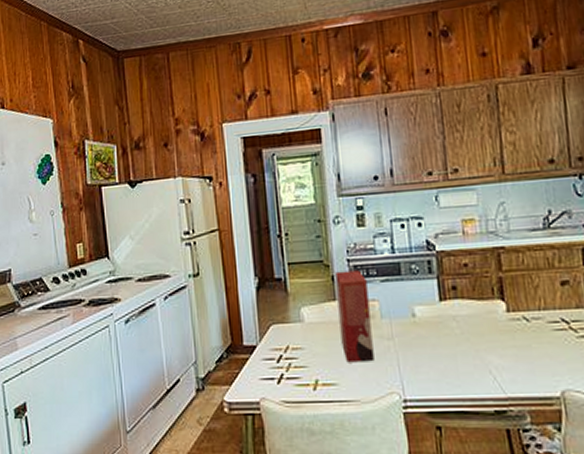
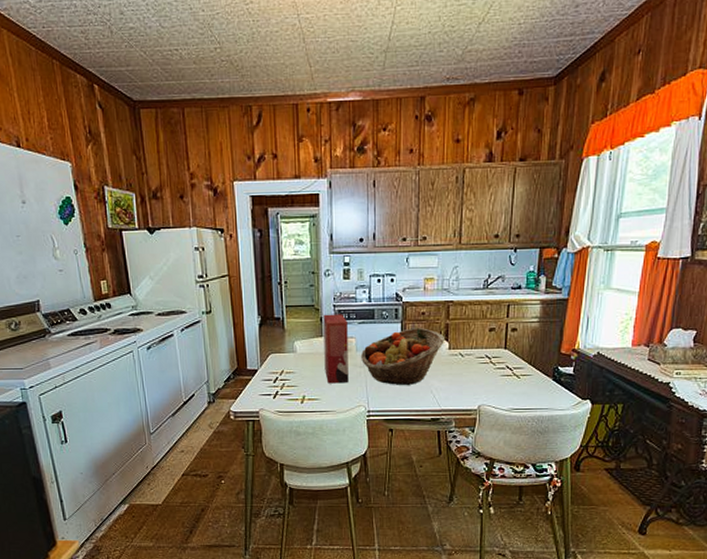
fruit basket: none [387,284,500,364] -> present [360,328,444,386]

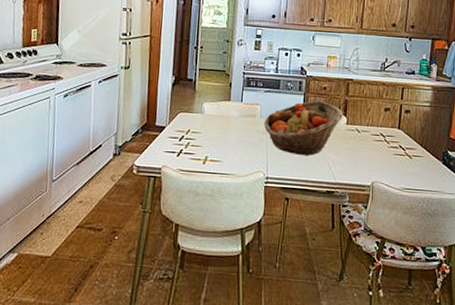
cereal box: present [323,314,349,384] -> none [229,80,255,148]

